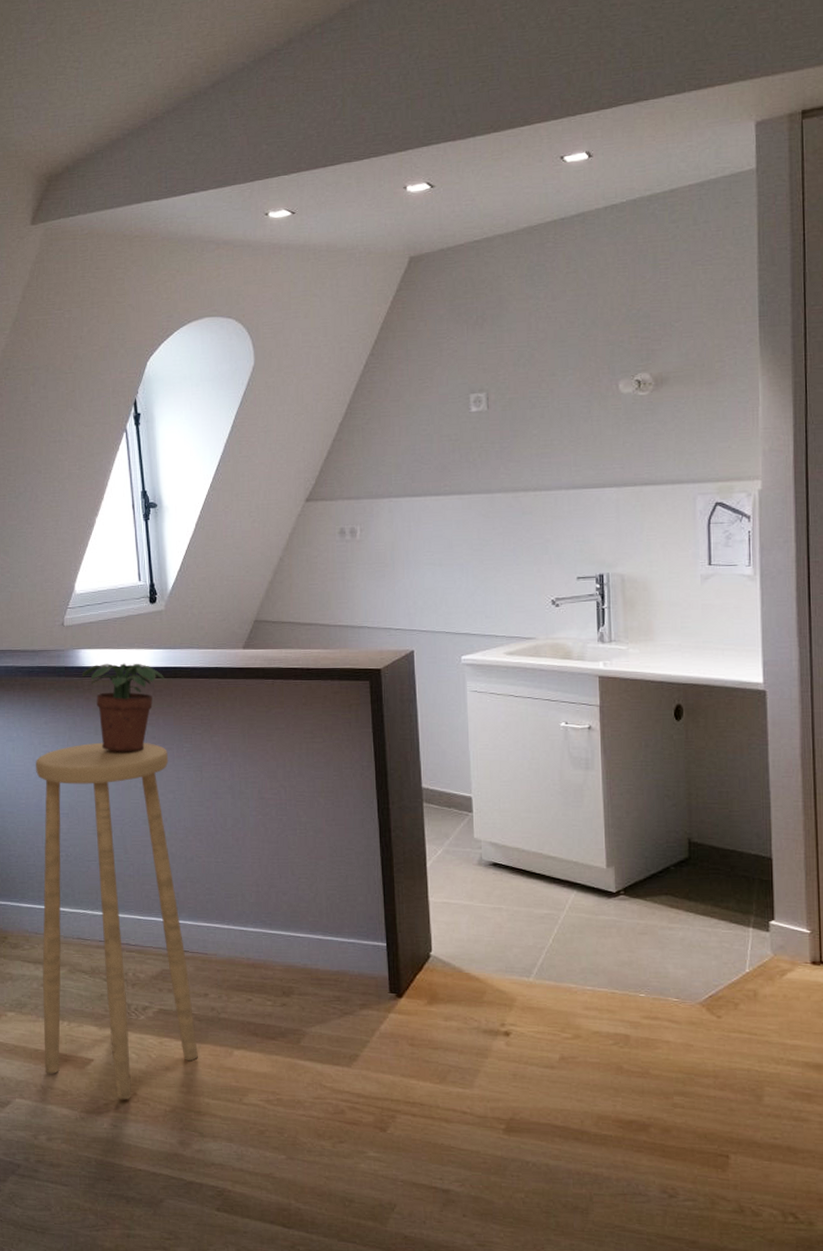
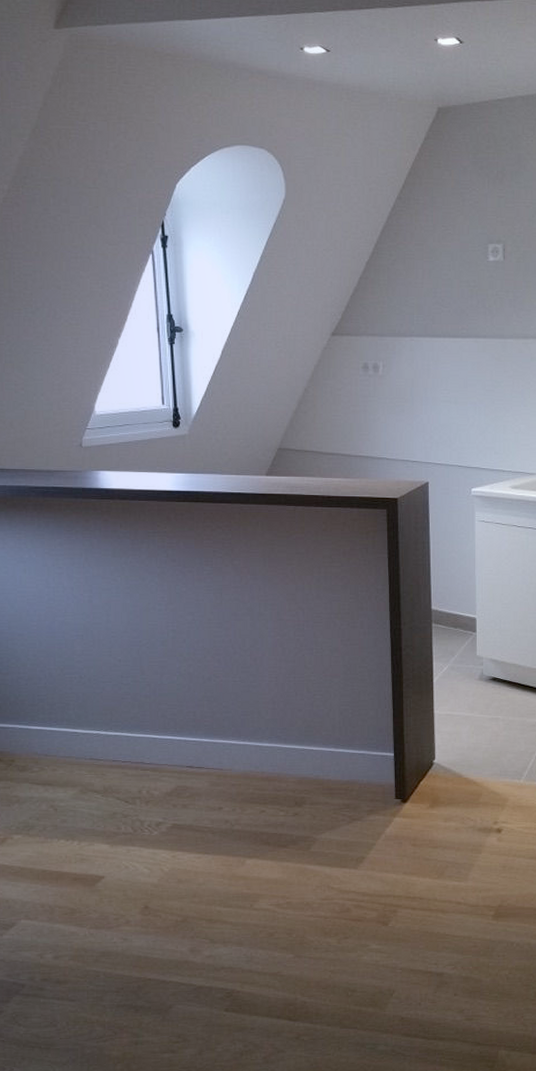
stool: present [36,742,198,1100] -> none [49,564,211,914]
potted plant: present [82,663,164,751] -> none [101,486,186,574]

